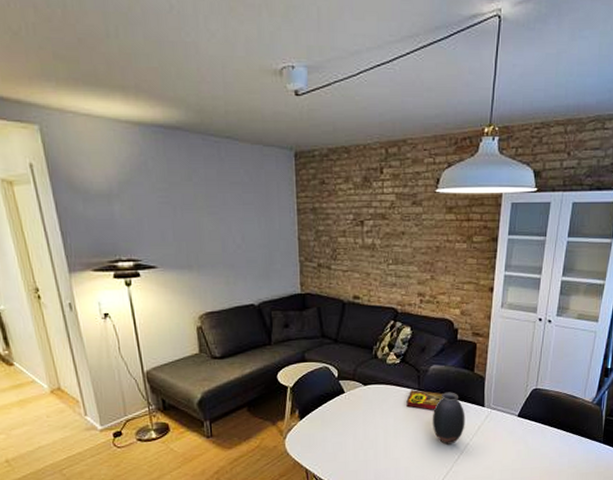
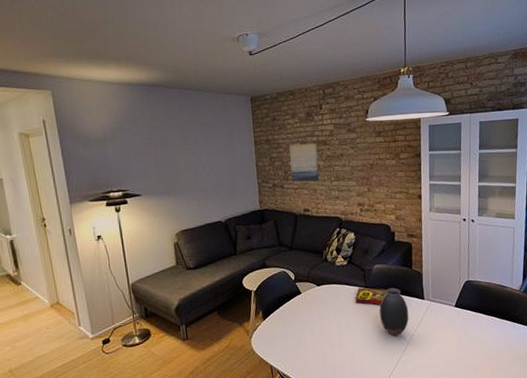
wall art: none [340,216,374,264] -> present [289,143,319,182]

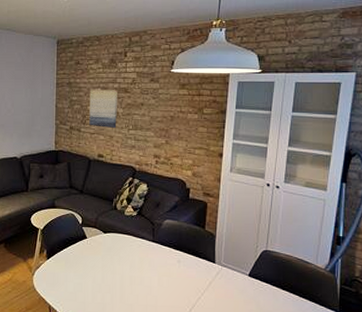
book: present [355,287,387,305] -> none [141,241,176,262]
vase: present [379,287,409,336] -> none [165,246,197,297]

